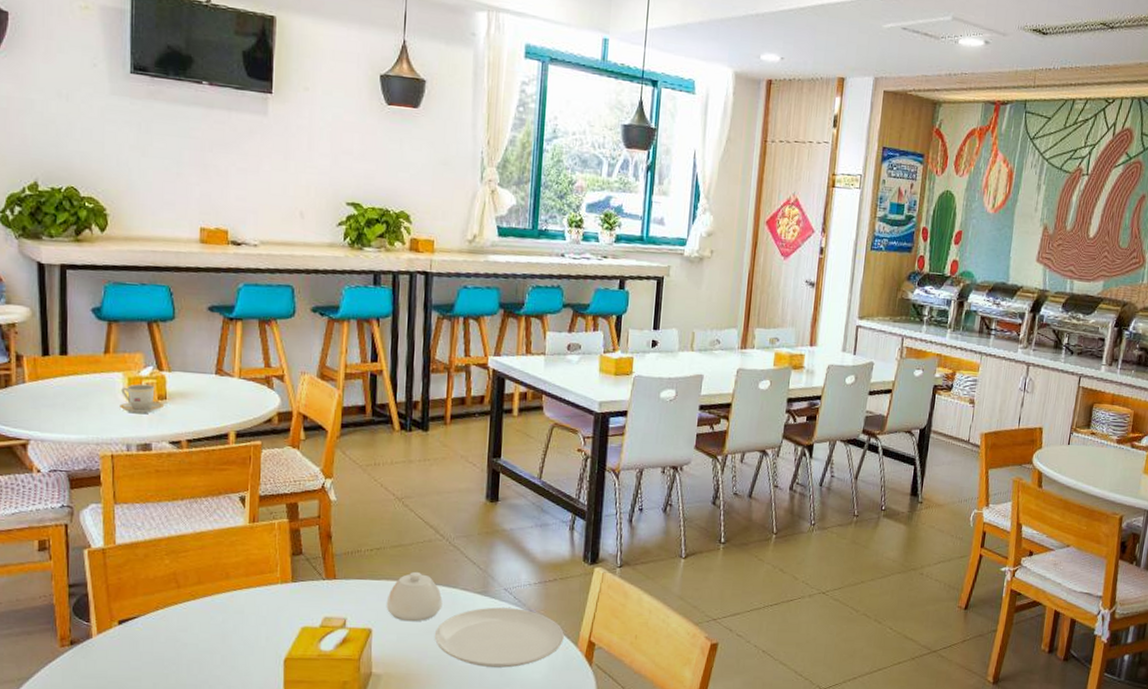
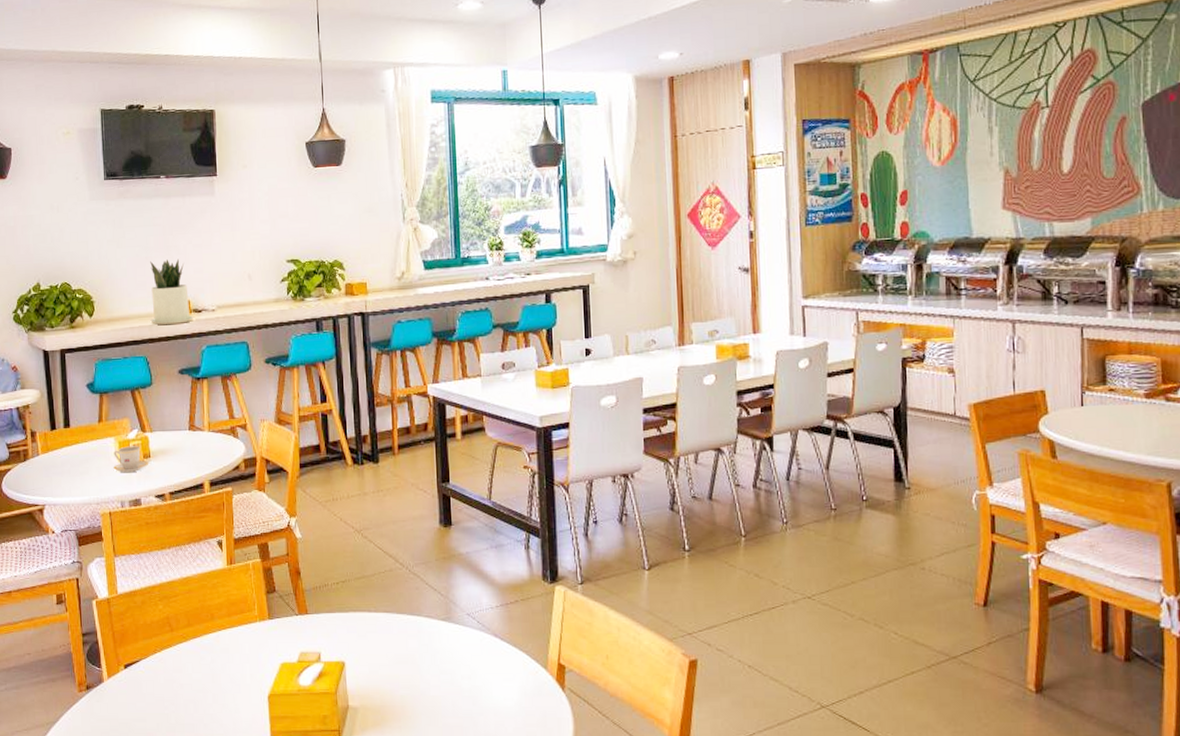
planter: none [177,179,232,255] -> present [150,259,194,326]
sugar bowl: present [386,571,443,622] -> none [356,601,409,653]
plate: present [434,607,564,668] -> none [404,633,532,696]

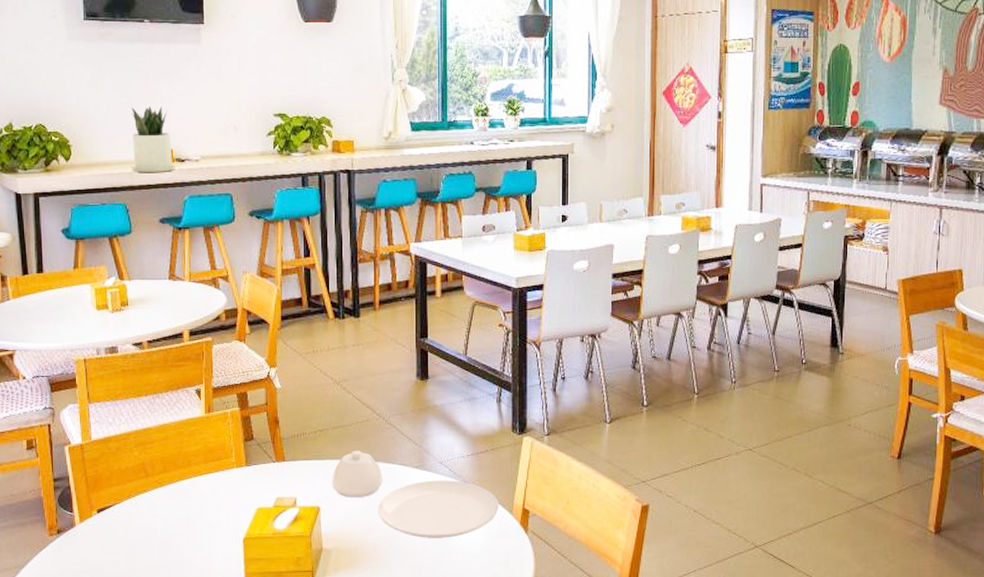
teacup: present [113,446,149,473] -> none [89,293,127,321]
sugar bowl: none [356,601,409,653] -> present [331,450,383,498]
plate: none [404,633,532,696] -> present [377,480,499,538]

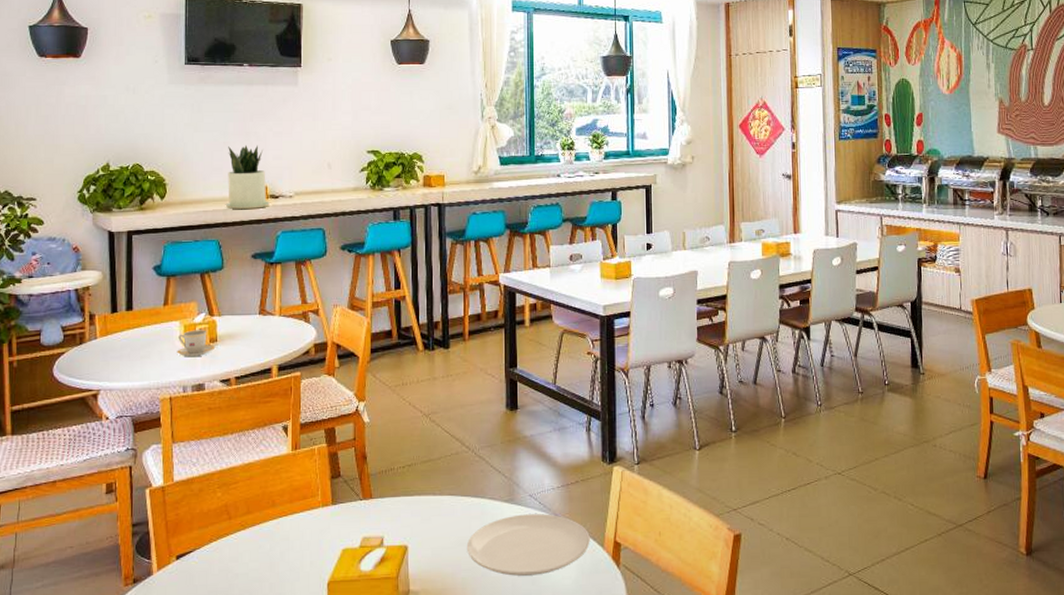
teacup: none [89,293,127,321] -> present [177,330,216,358]
sugar bowl: present [331,450,383,498] -> none [420,484,472,536]

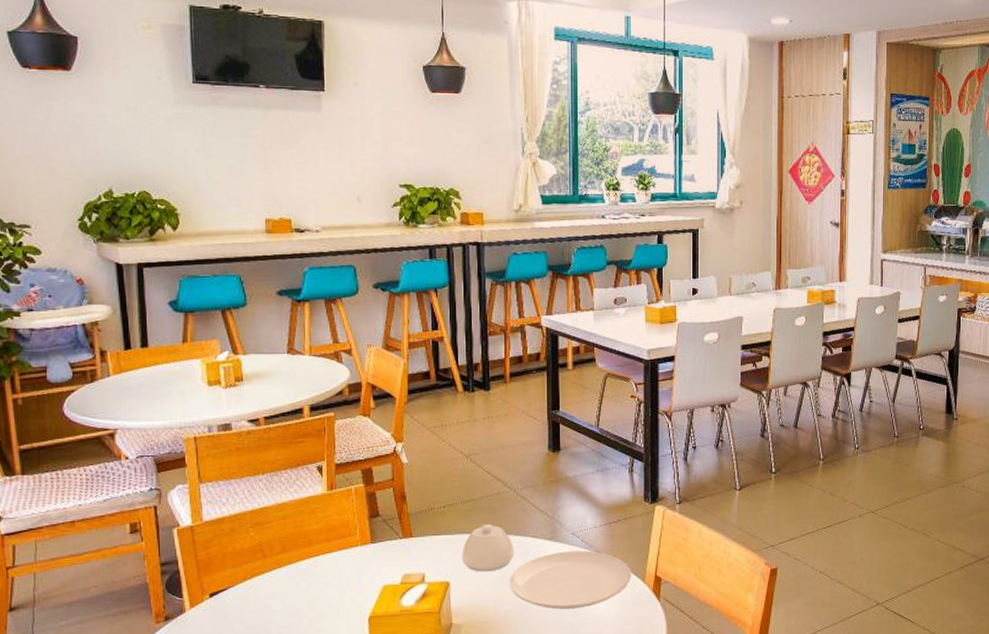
teacup: present [177,330,216,358] -> none [199,368,242,397]
planter: present [225,145,271,210] -> none [245,174,296,244]
sugar bowl: none [420,484,472,536] -> present [461,523,515,572]

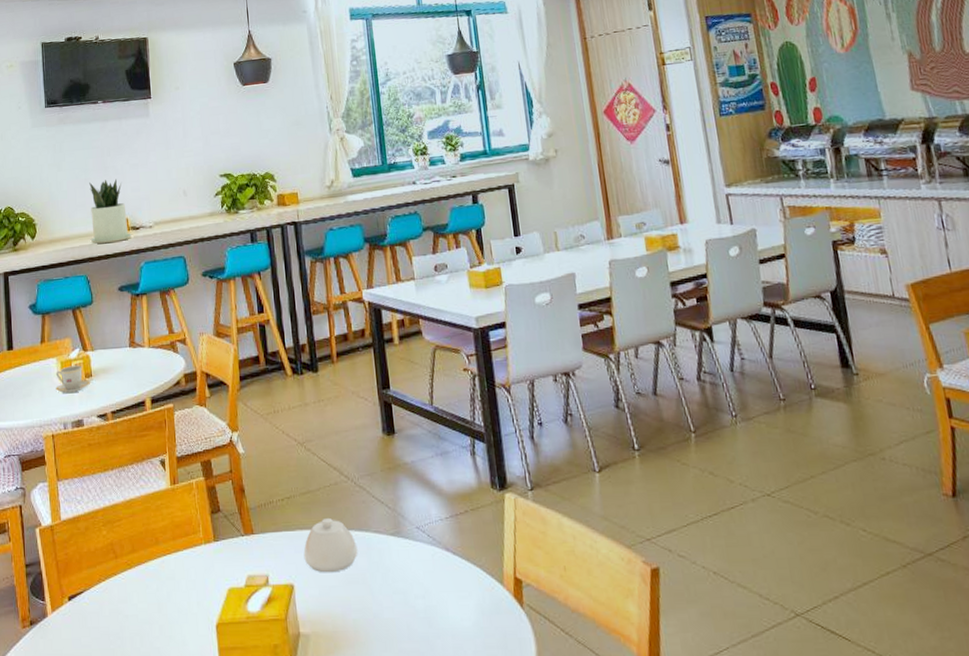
teacup: none [199,368,242,397] -> present [56,365,91,394]
planter: none [245,174,296,244] -> present [89,179,133,244]
plate: present [509,551,631,609] -> none [354,547,488,617]

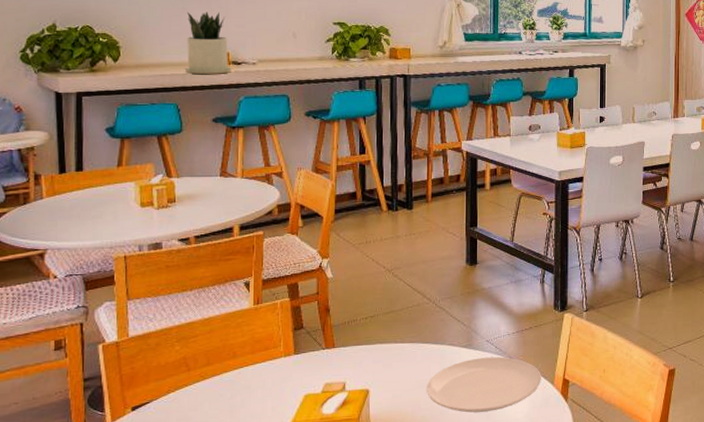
teacup: present [56,365,91,394] -> none [132,190,174,217]
sugar bowl: present [303,517,358,573] -> none [381,333,432,379]
plate: none [354,547,488,617] -> present [426,357,541,413]

